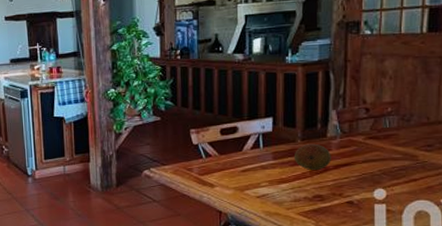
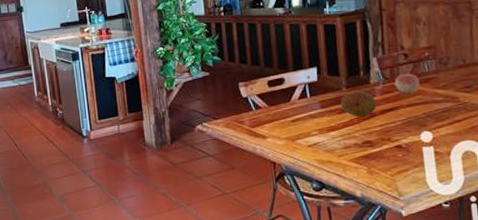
fruit: none [352,128,379,149] -> present [394,73,420,94]

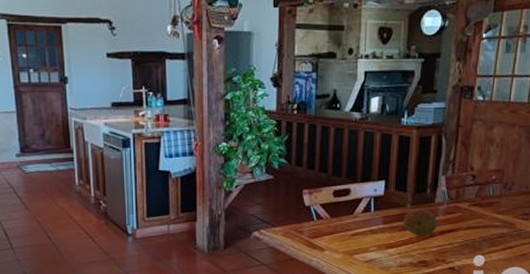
fruit: present [394,73,420,94] -> none [458,195,483,216]

